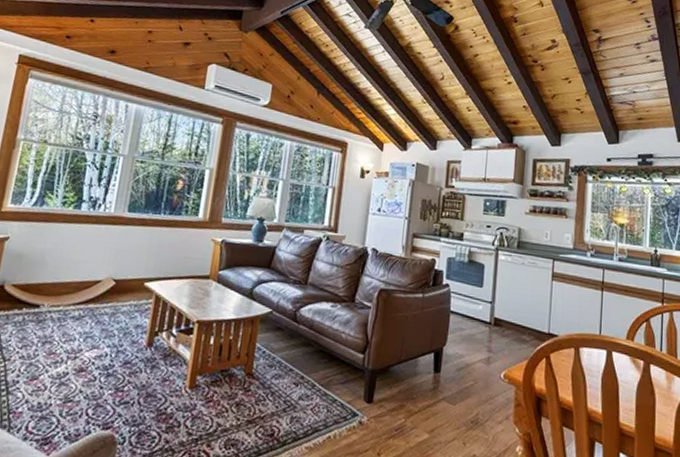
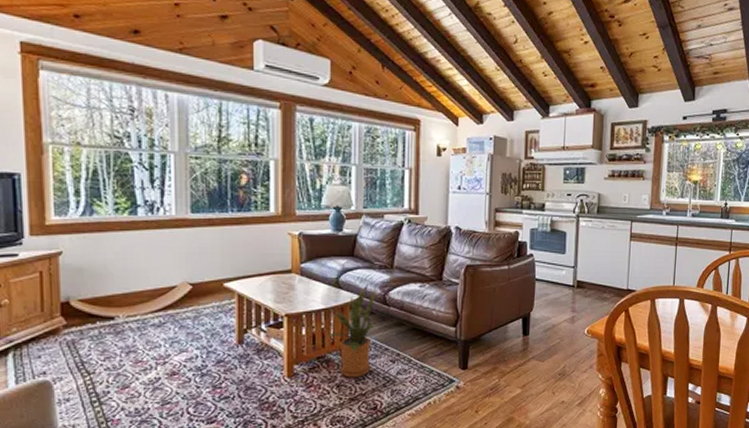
house plant: none [234,301,287,398] -> present [327,287,376,378]

